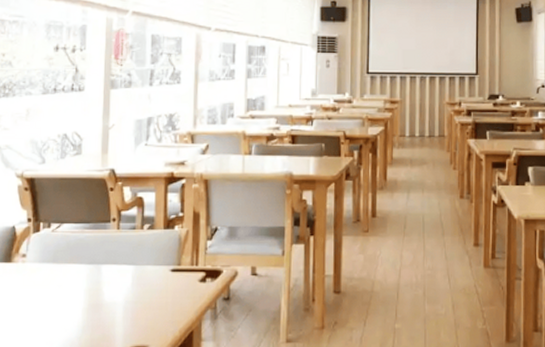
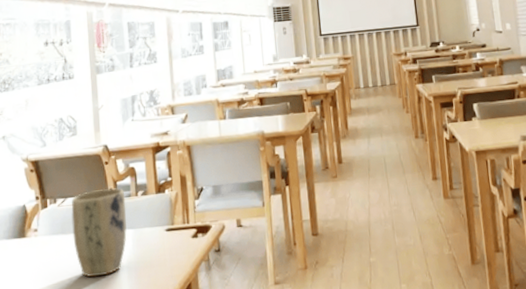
plant pot: none [65,217,130,314] -> present [71,188,127,277]

